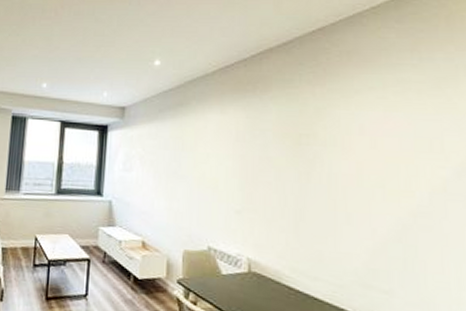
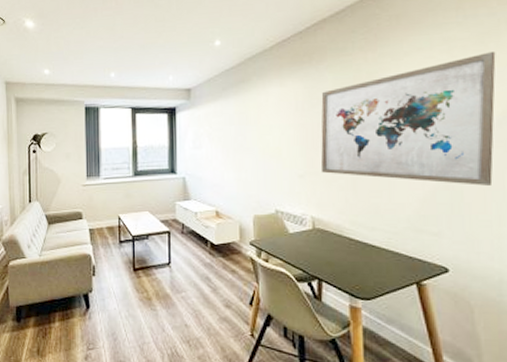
wall art: none [260,98,454,243] -> present [320,52,496,186]

